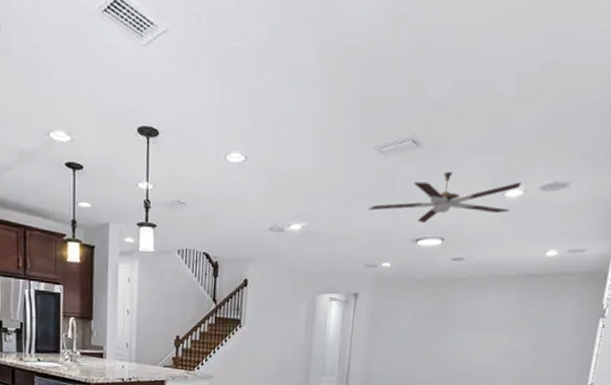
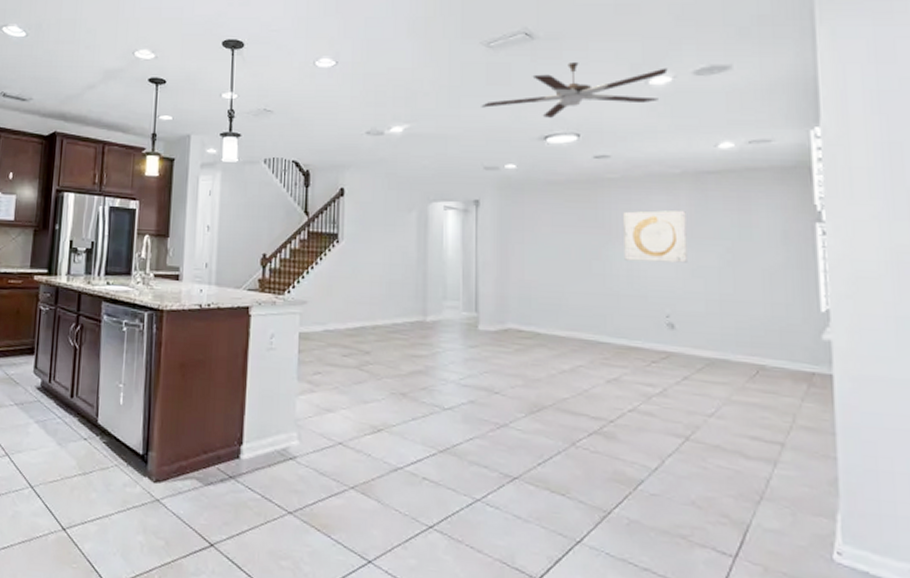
wall art: none [461,305,512,348] -> present [623,210,687,263]

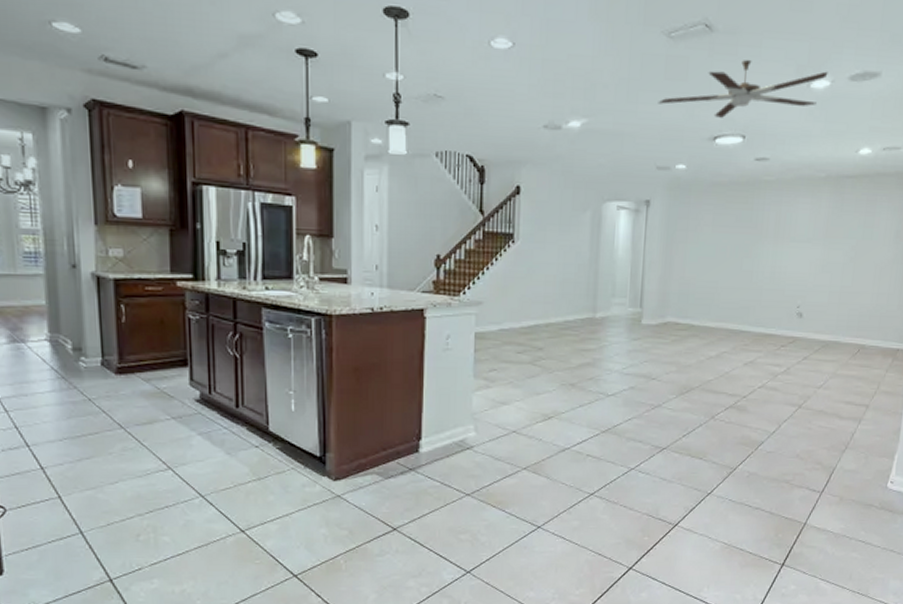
wall art: present [623,210,687,263] -> none [770,211,825,260]

